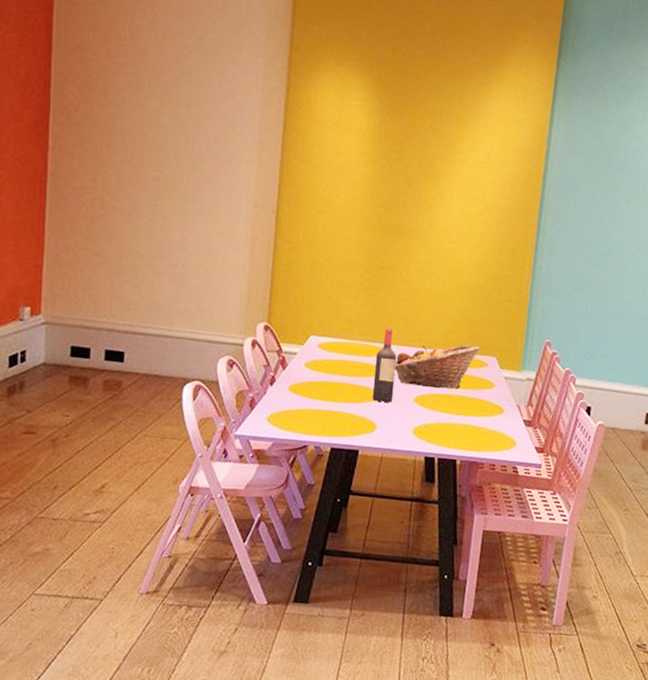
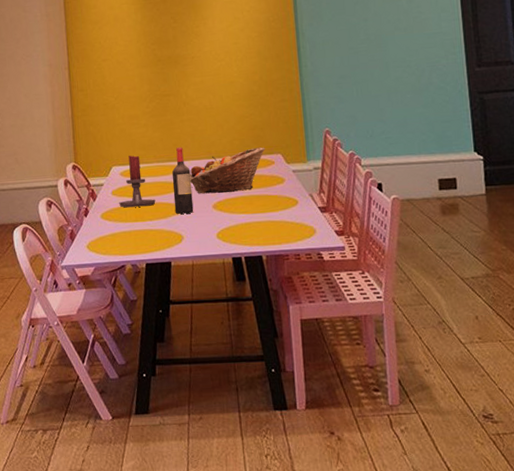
candle holder: none [311,327,353,387] -> present [119,155,156,208]

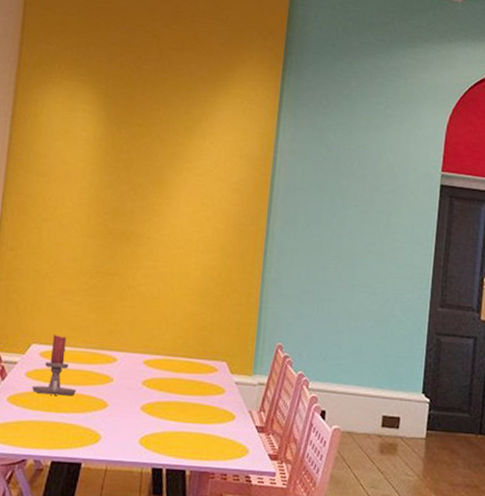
wine bottle: present [171,147,194,214] -> none [96,335,123,411]
fruit basket: present [190,147,265,194] -> none [120,350,210,396]

